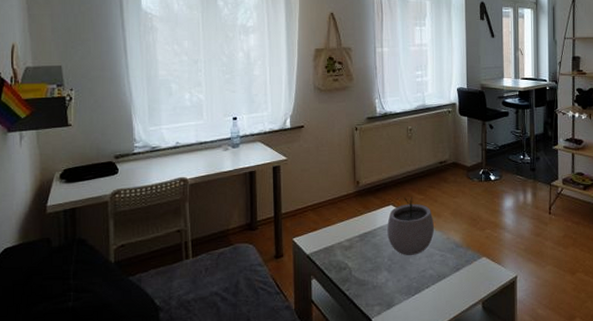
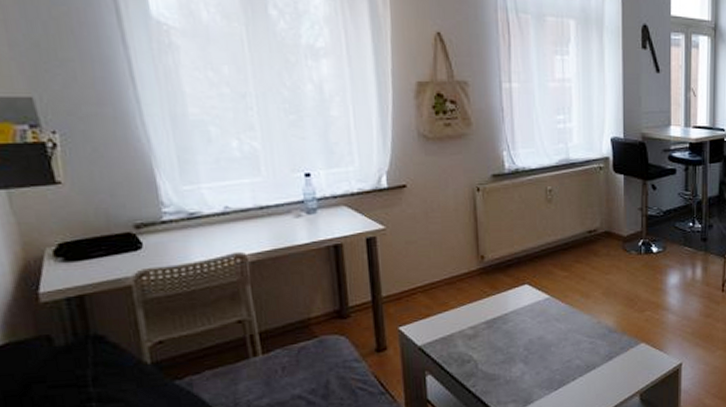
plant pot: present [387,197,435,255] -> none [522,274,582,344]

